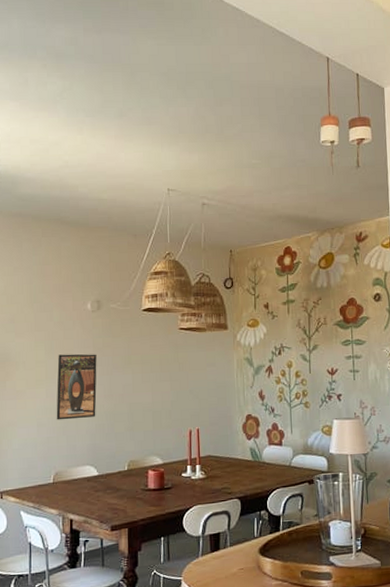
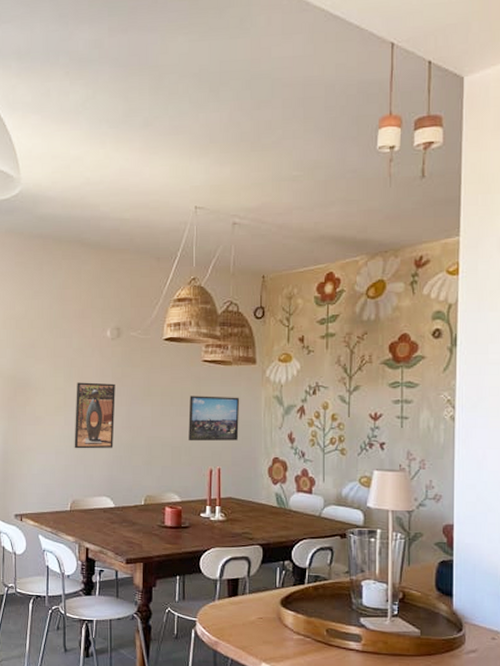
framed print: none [168,360,215,405] -> present [188,396,240,442]

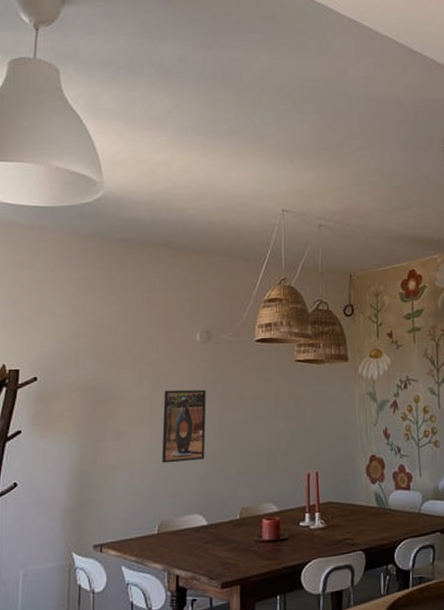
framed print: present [188,396,240,442] -> none [283,395,335,446]

